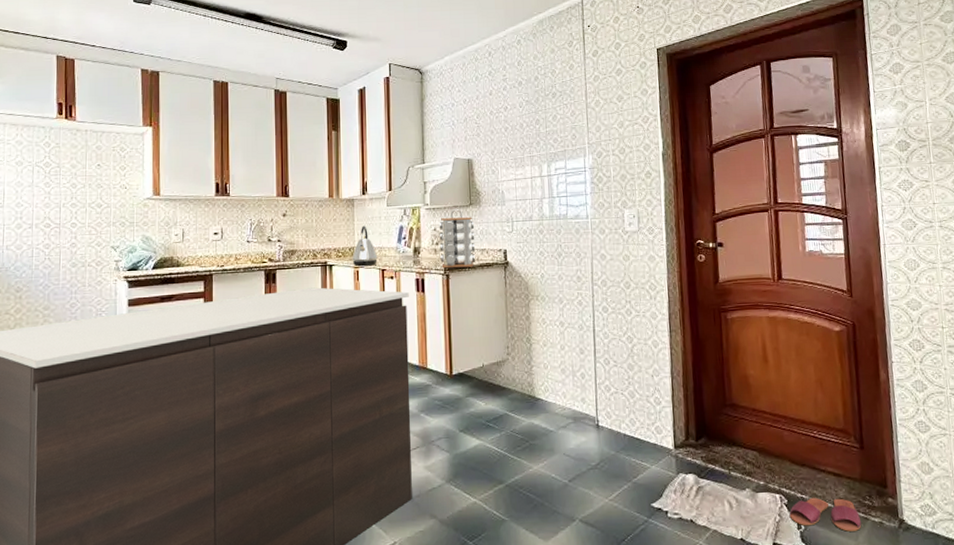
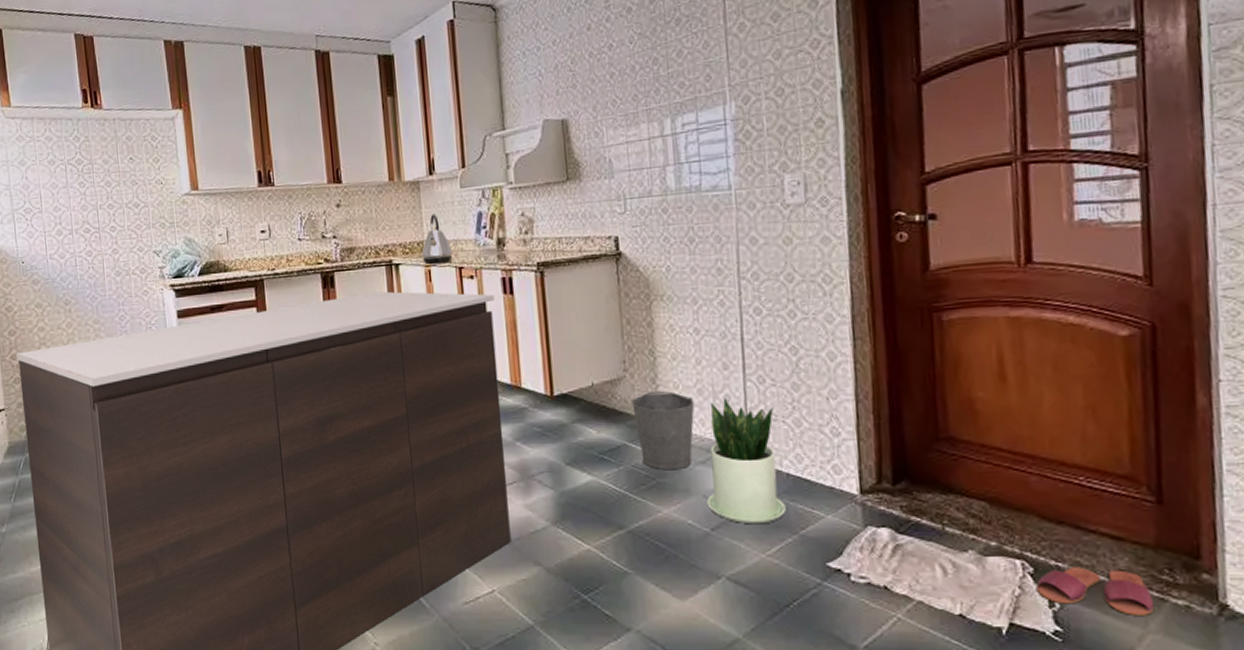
spice rack: present [439,208,475,269] -> none [527,185,577,264]
bucket: none [512,371,559,434] -> present [632,391,695,471]
planter: none [566,376,623,476] -> present [707,398,786,525]

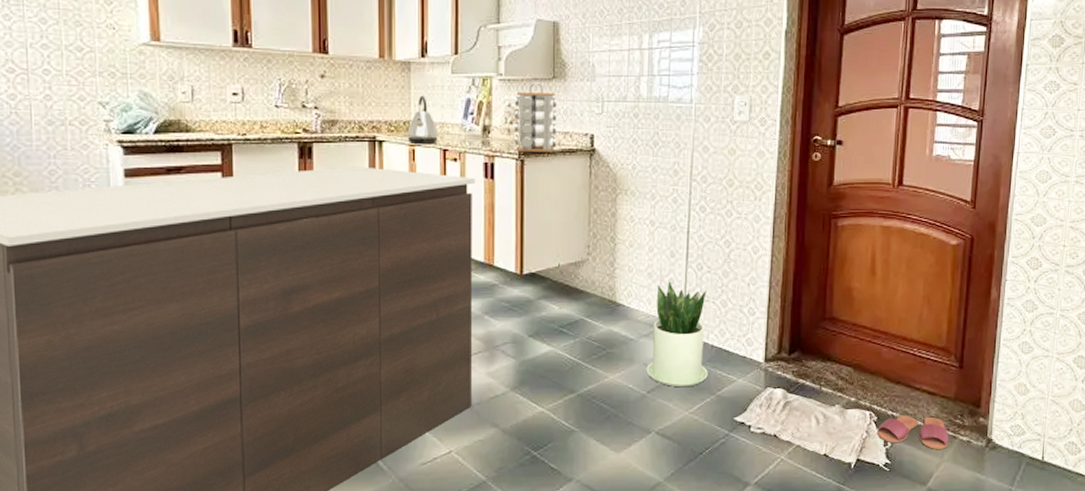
spice rack: none [527,185,577,264] -> present [514,81,557,154]
bucket: present [632,391,695,471] -> none [592,274,644,342]

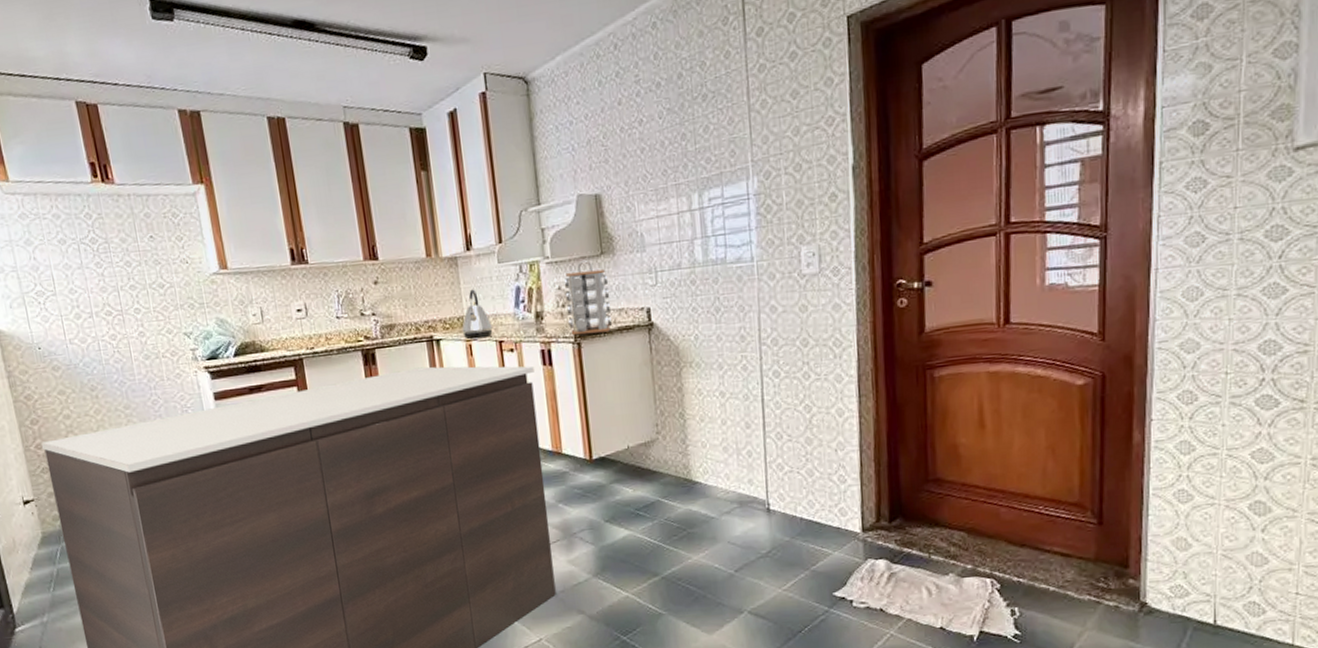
planter: present [646,281,708,388] -> none [731,454,799,564]
slippers: present [877,415,949,449] -> none [1001,580,1092,617]

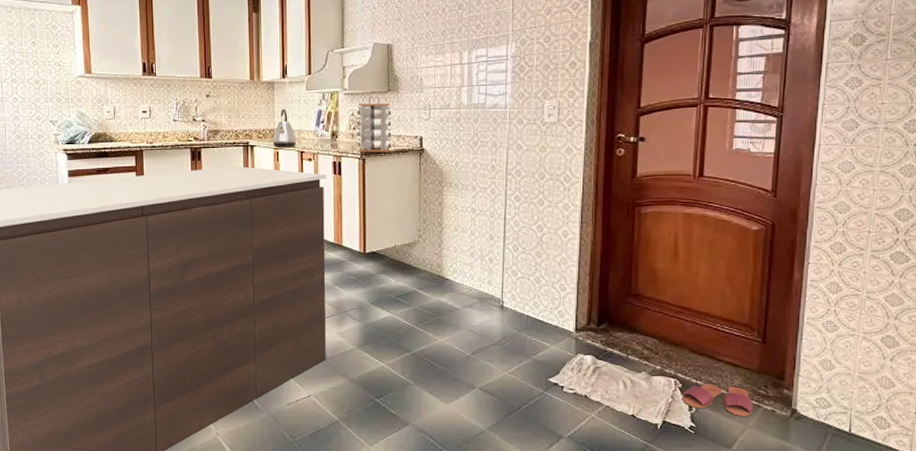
slippers: none [1001,580,1092,617] -> present [682,384,754,416]

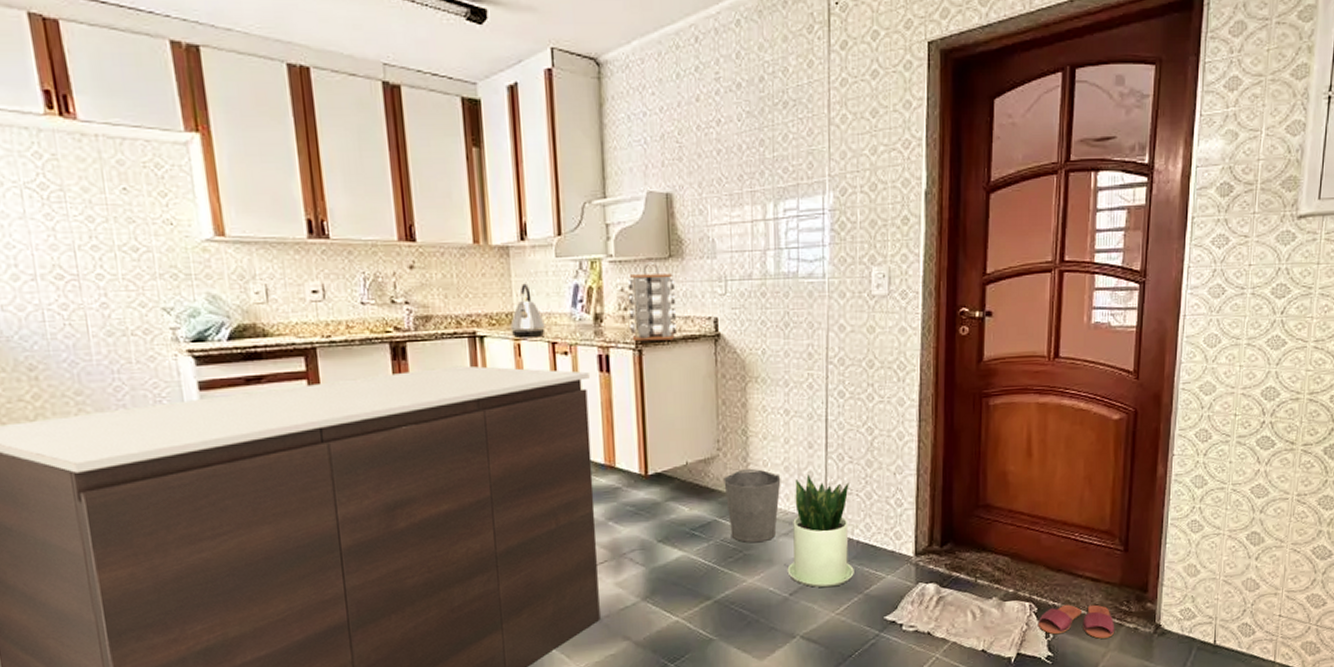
bucket: none [423,253,467,311] -> present [724,469,781,544]
planter: none [470,260,524,351] -> present [787,475,854,588]

